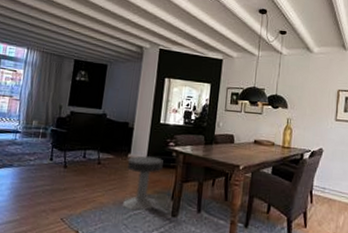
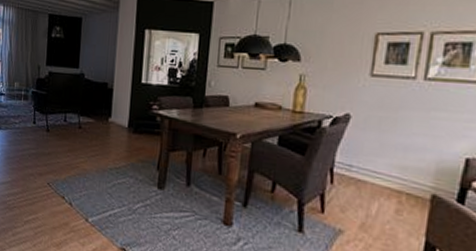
side table: present [123,156,164,212] -> none [106,120,147,181]

